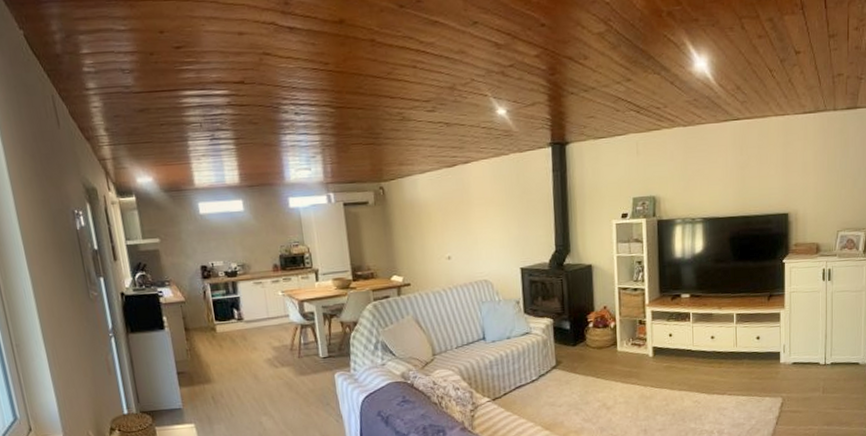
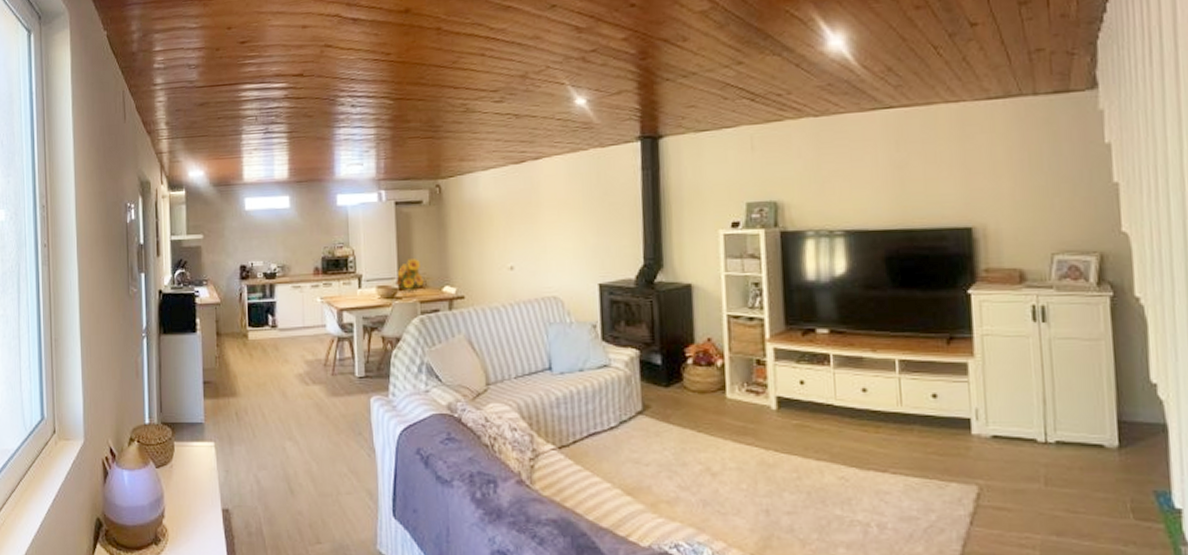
flower bouquet: none [349,252,375,288] -> present [396,257,424,298]

